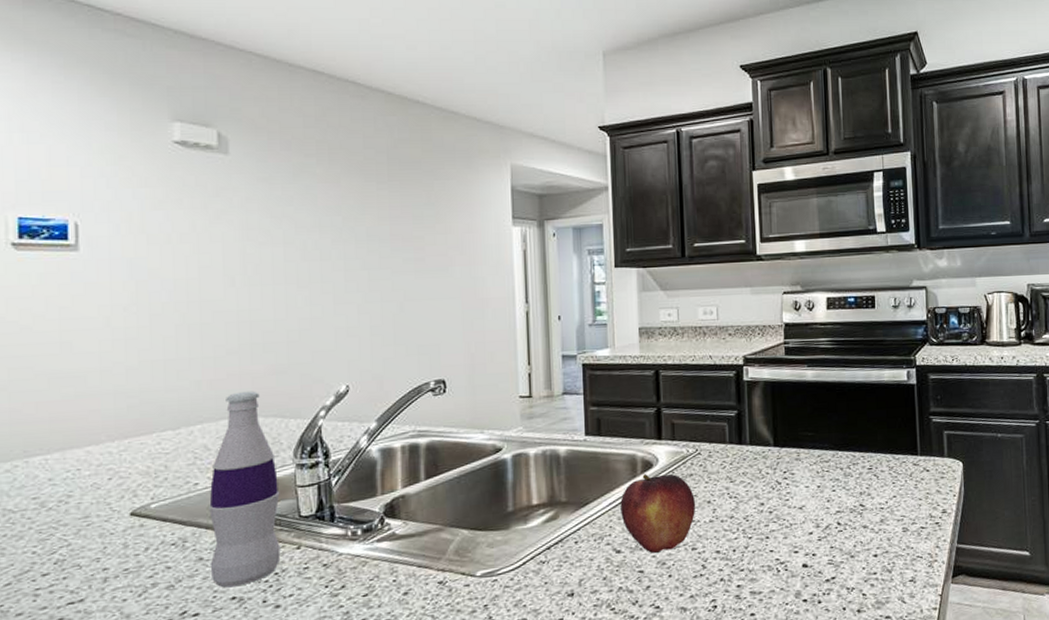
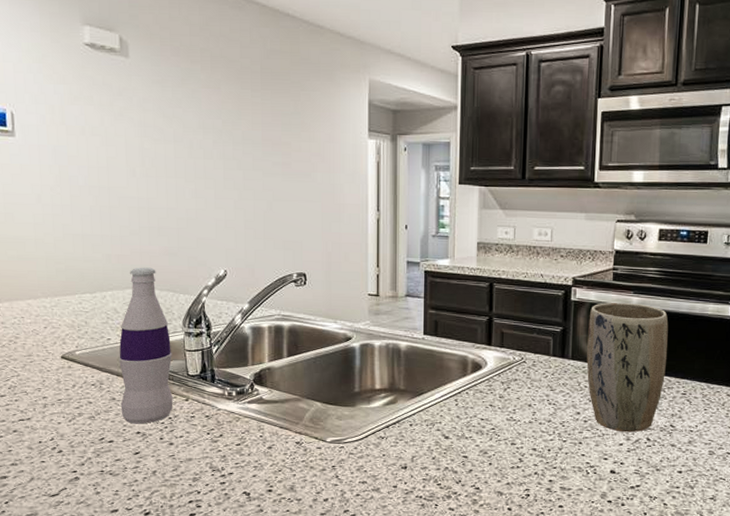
fruit: present [620,473,696,553] -> none [451,373,518,443]
plant pot: none [764,377,849,519] -> present [586,302,669,433]

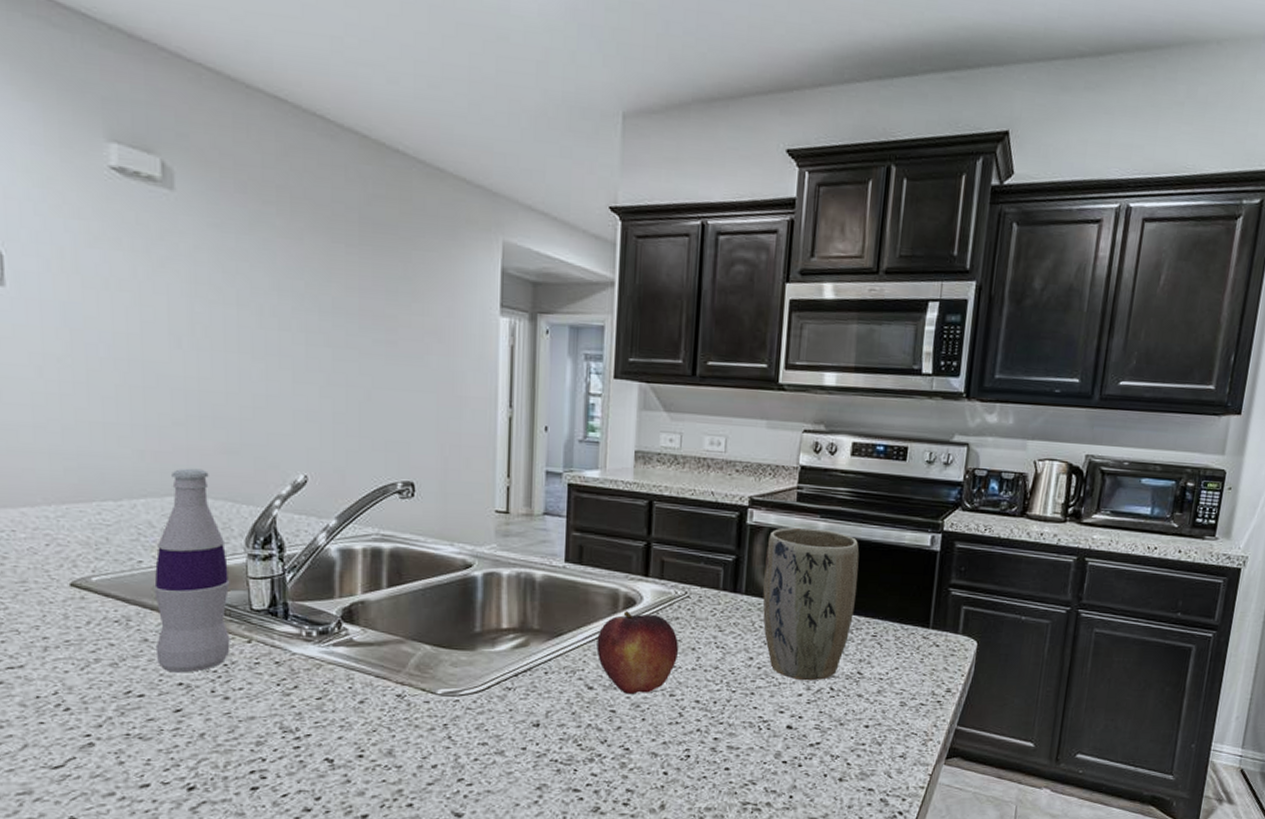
fruit: none [451,373,518,443] -> present [596,610,679,694]

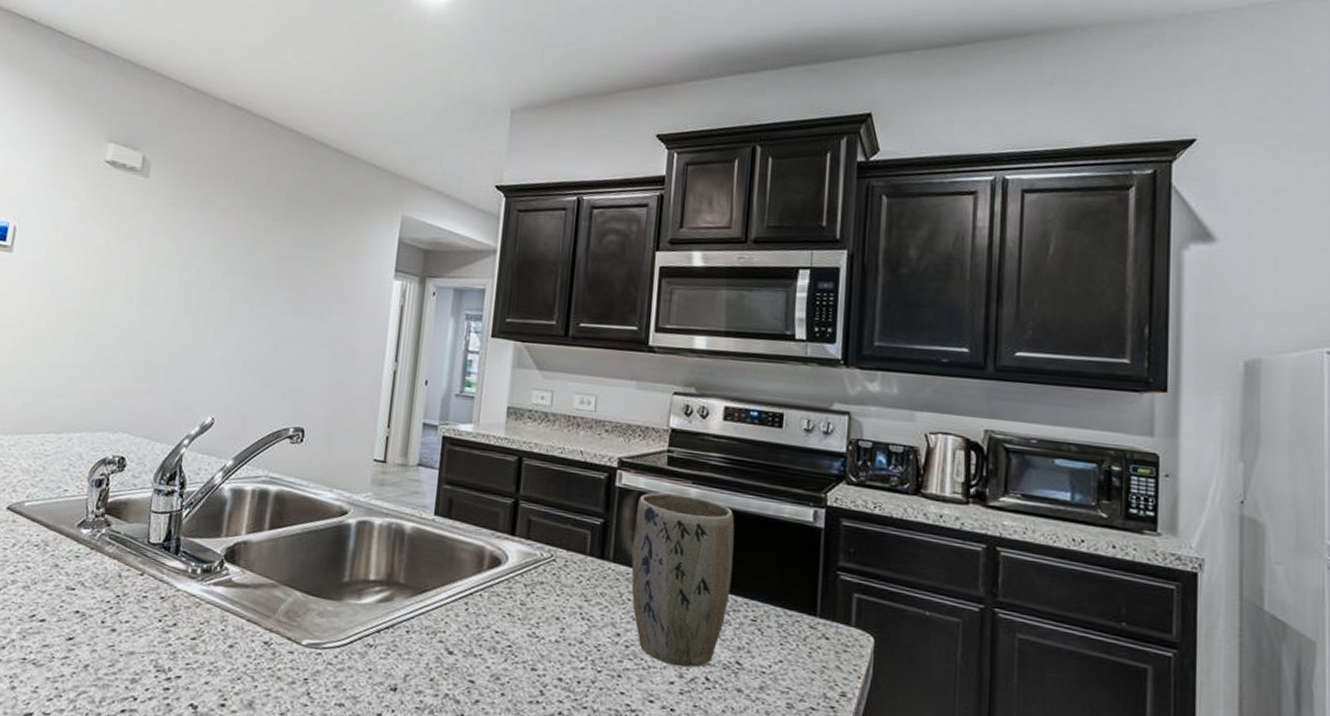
bottle: present [153,468,230,673] -> none [62,407,138,601]
fruit: present [596,610,679,694] -> none [459,570,543,665]

